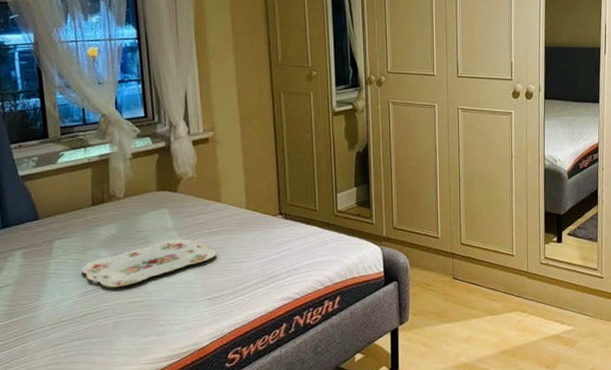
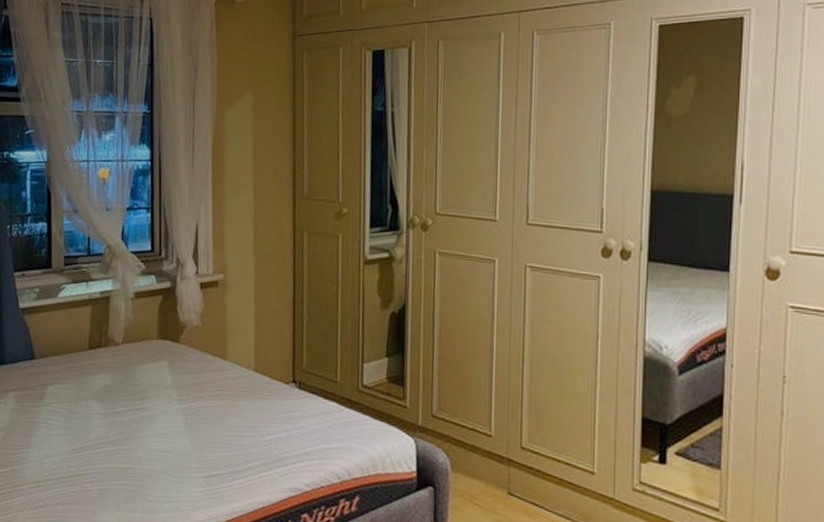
serving tray: present [80,239,217,288] -> none [71,398,218,449]

